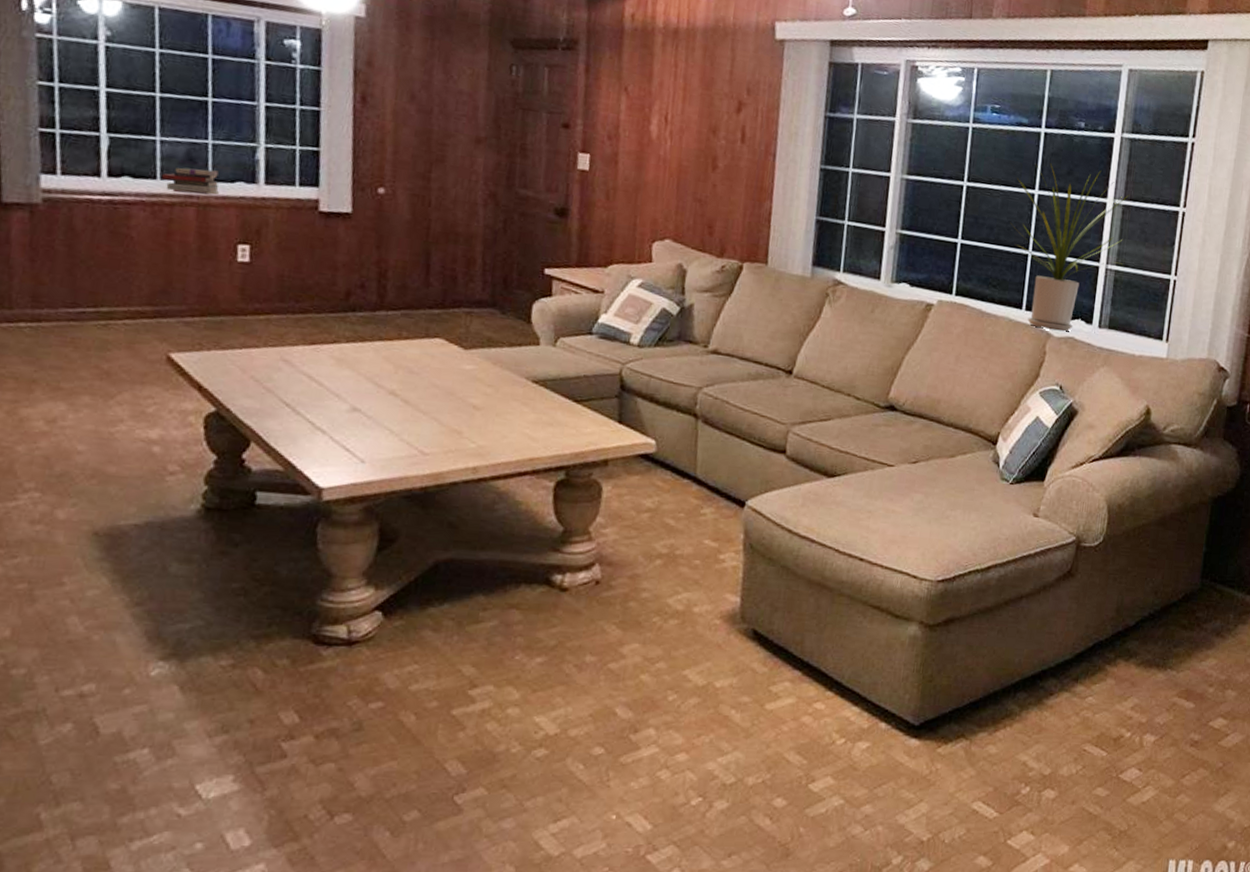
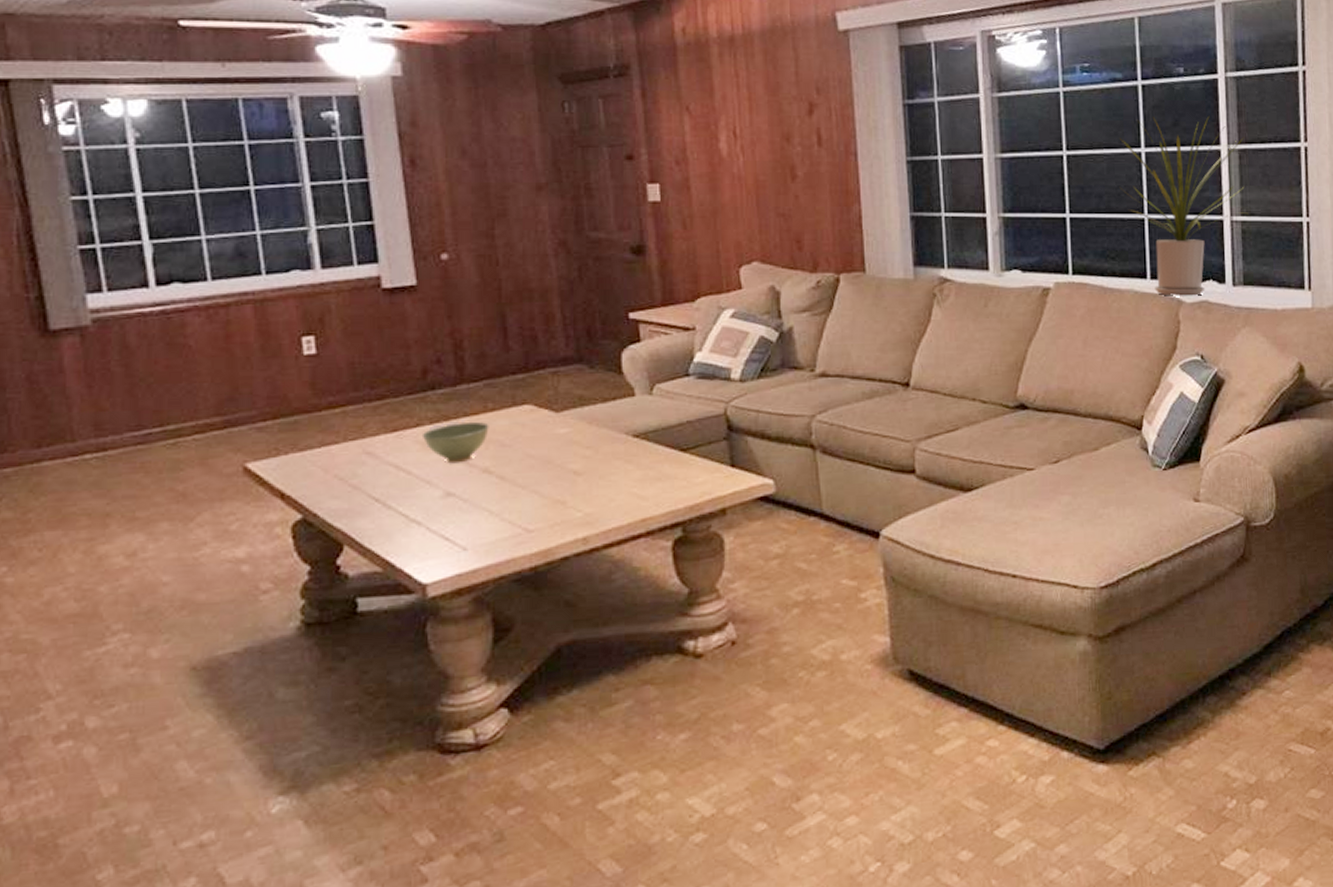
books: present [161,167,220,196] -> none [211,262,276,292]
bowl: none [337,345,401,383] -> present [421,422,489,464]

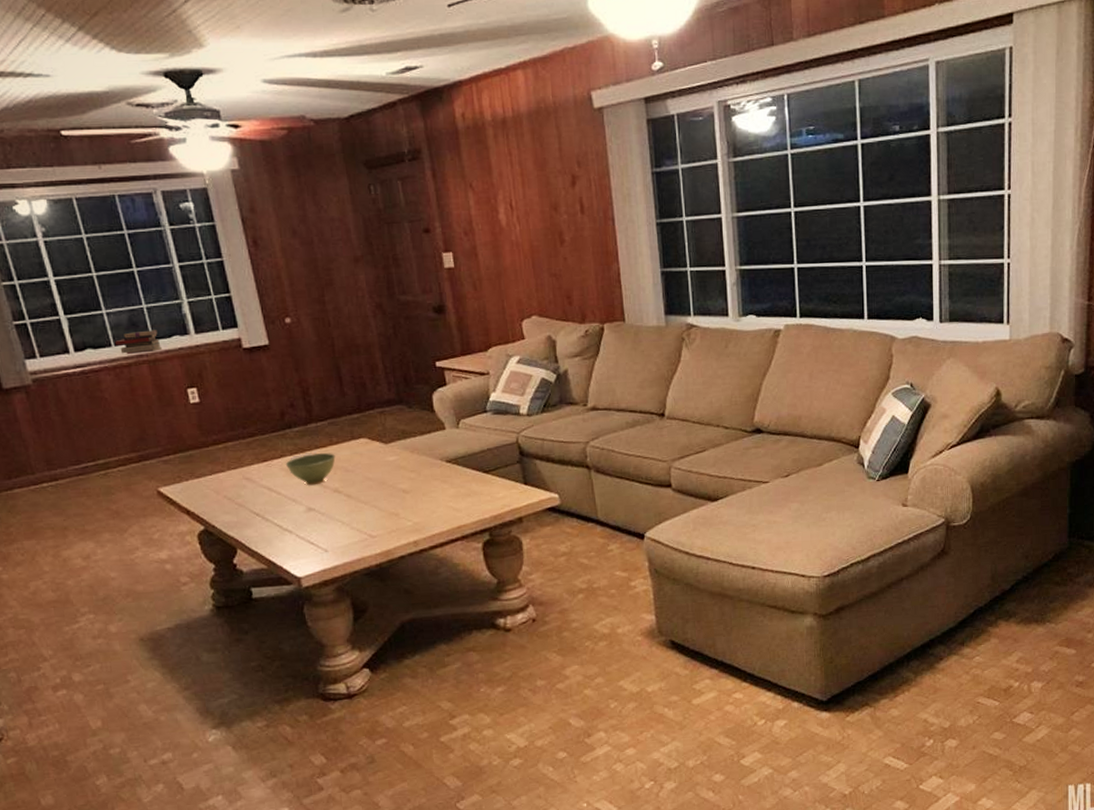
books: none [211,262,276,292] -> present [114,330,163,355]
house plant: present [1119,117,1248,296] -> none [840,170,955,334]

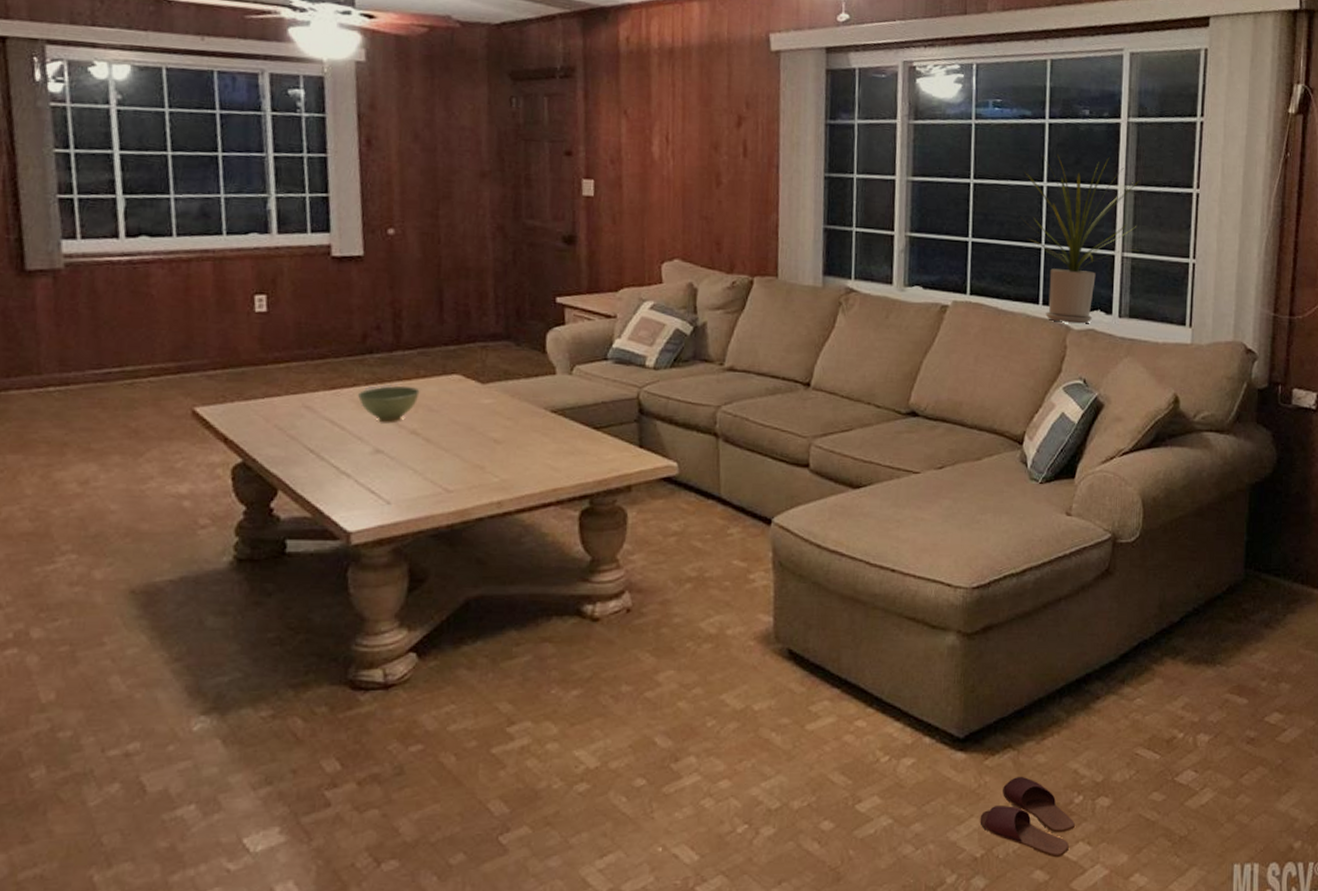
books: present [114,330,163,355] -> none [176,222,235,249]
house plant: none [840,170,955,334] -> present [1020,154,1141,324]
slippers: none [846,727,928,790] -> present [980,776,1075,858]

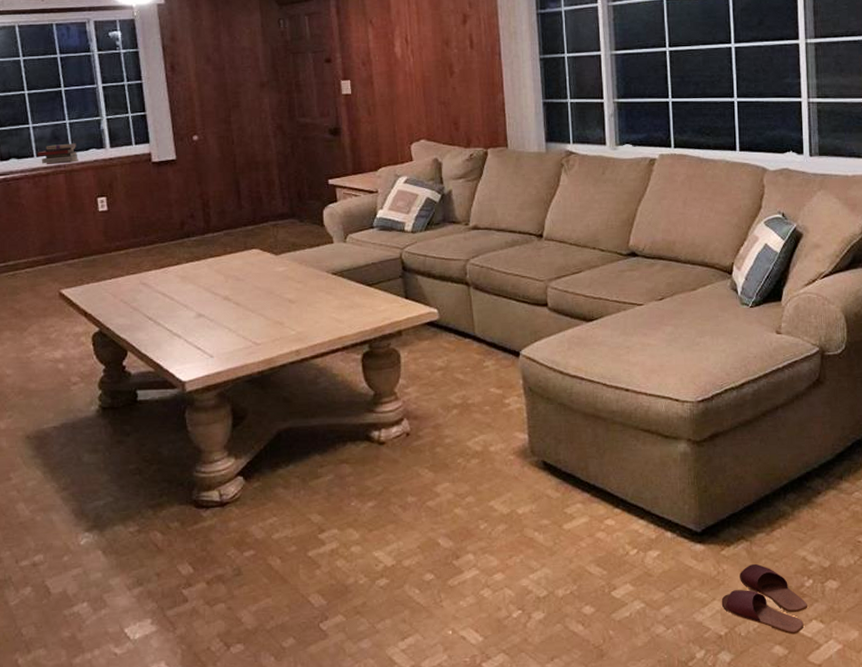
books: none [176,222,235,249] -> present [36,143,80,165]
bowl: present [357,386,420,423] -> none [180,262,228,293]
house plant: present [1020,154,1141,324] -> none [713,16,823,165]

